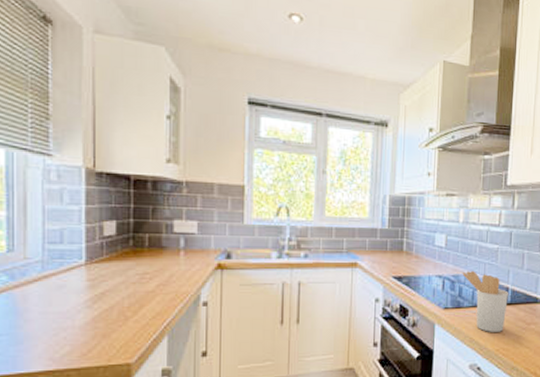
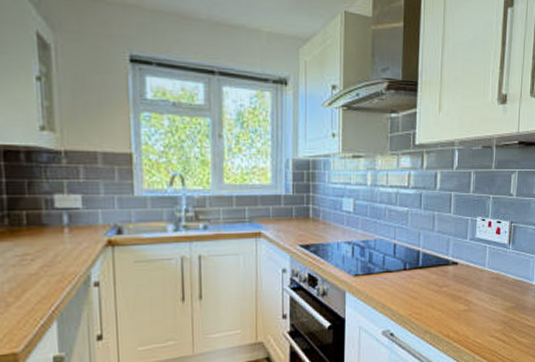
utensil holder: present [462,270,508,332] -> none [372,234,419,297]

